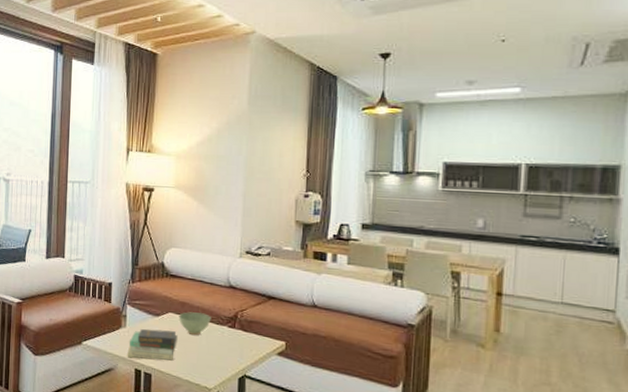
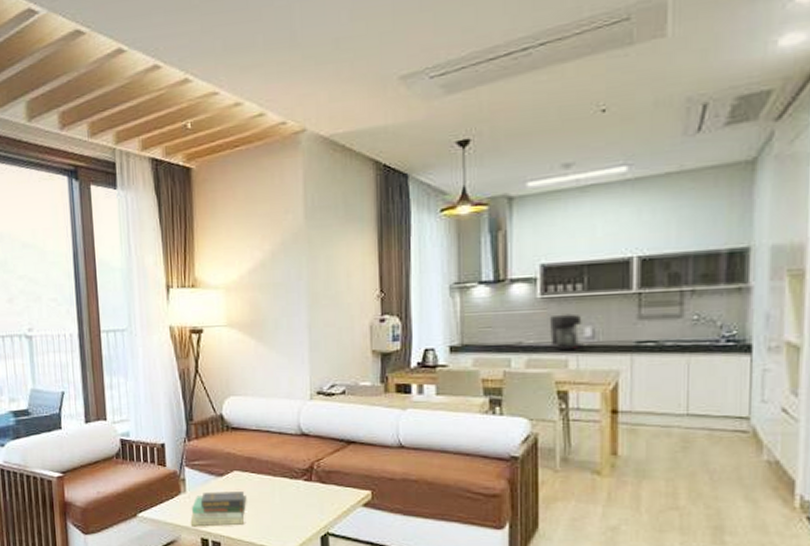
bowl: present [179,312,211,335] -> none [246,468,284,493]
coffee maker: none [448,206,478,238] -> present [550,314,586,351]

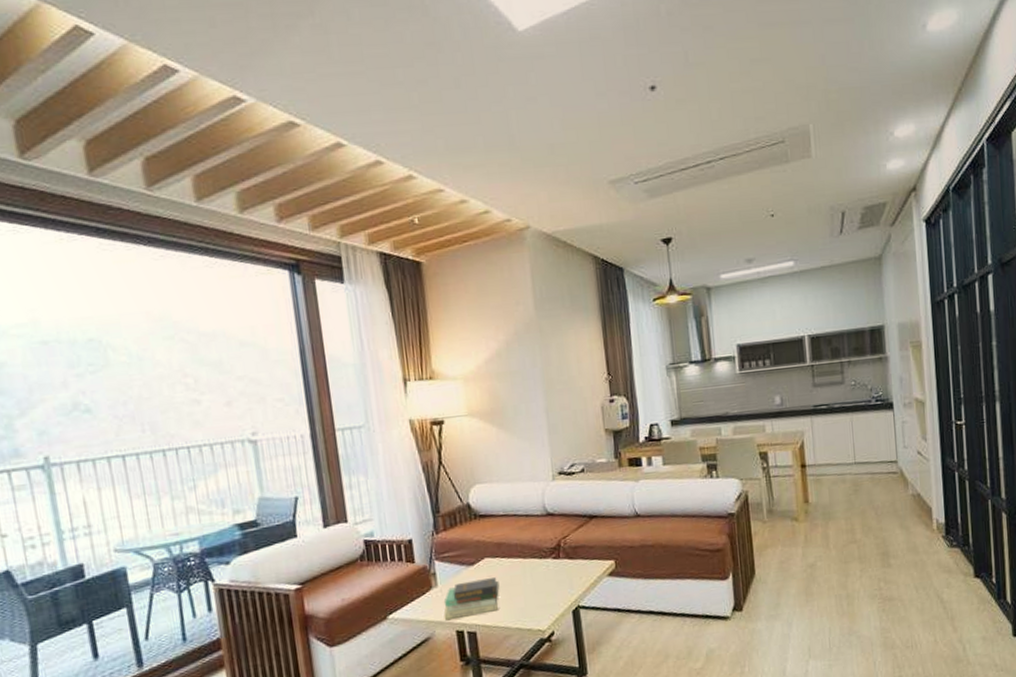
coffee maker: present [550,314,586,351] -> none [748,385,777,418]

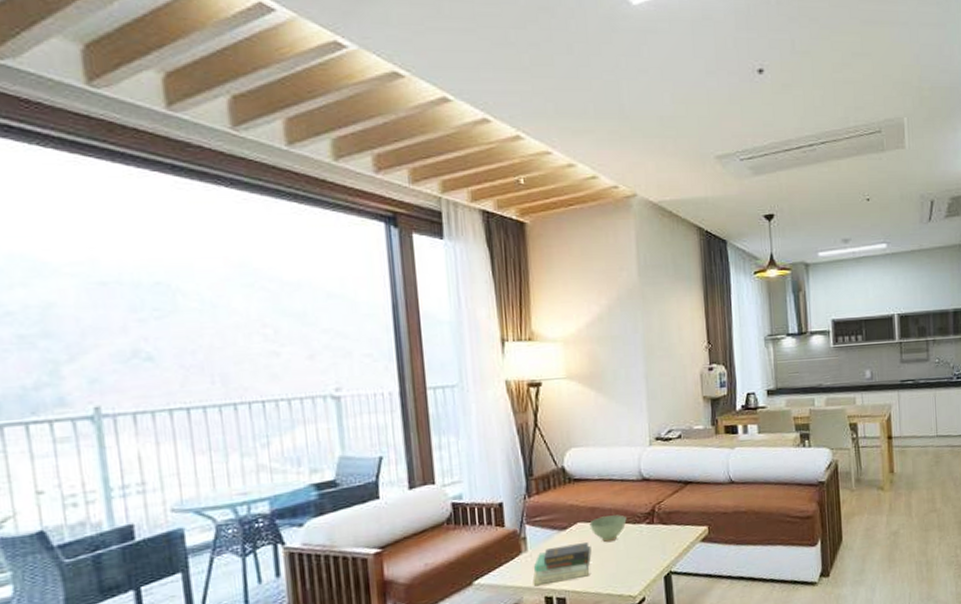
bowl: none [496,550,533,577] -> present [589,515,627,542]

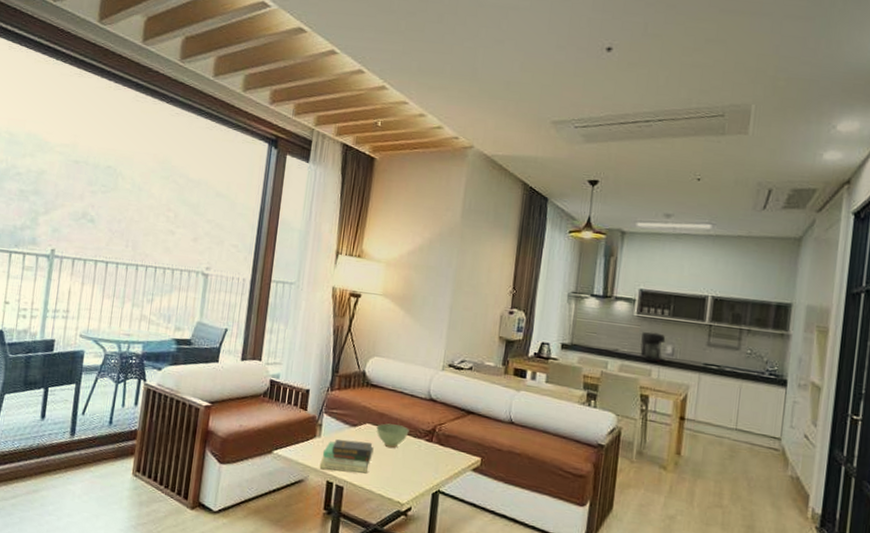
coffee maker: none [841,360,867,390] -> present [640,332,666,364]

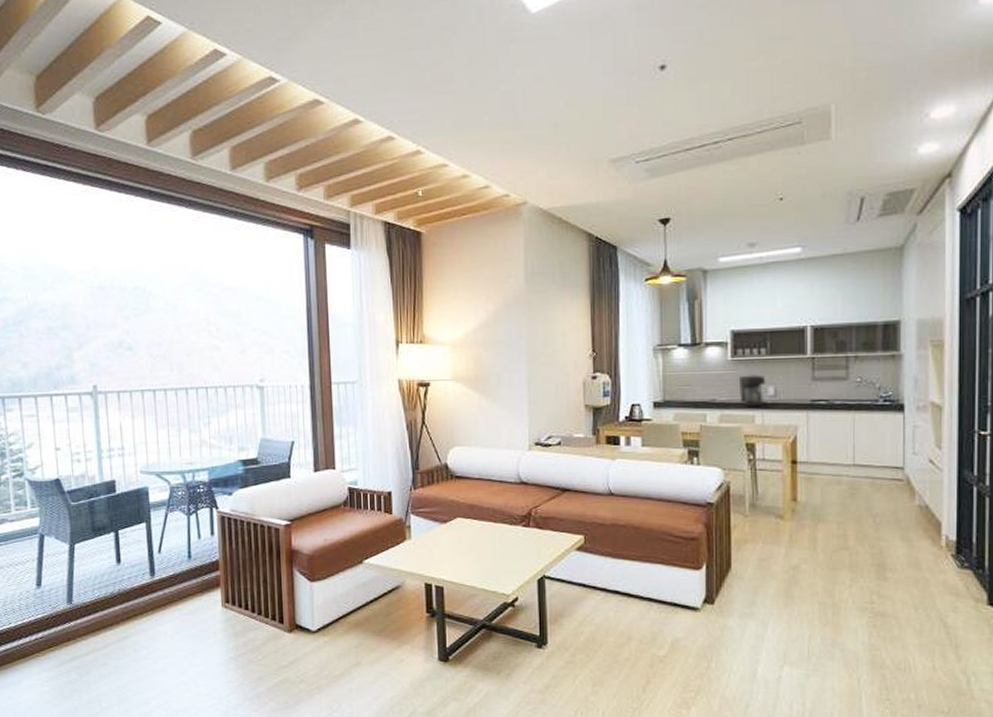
books: present [319,439,374,474] -> none [414,537,469,572]
bowl: present [376,423,409,448] -> none [468,514,504,539]

